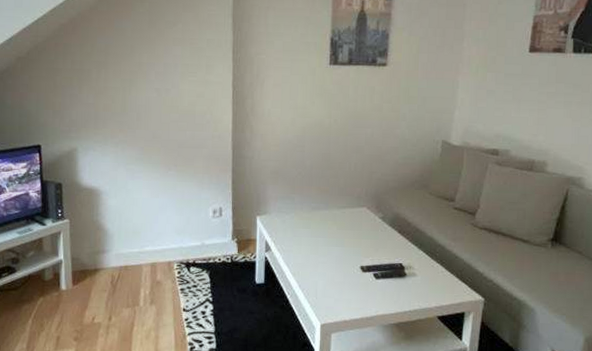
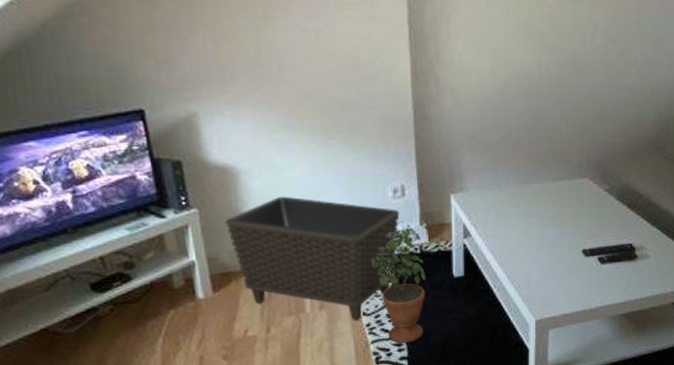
storage basket: none [87,212,217,315] -> present [225,196,400,320]
potted plant: none [193,235,234,337] -> present [371,221,426,343]

